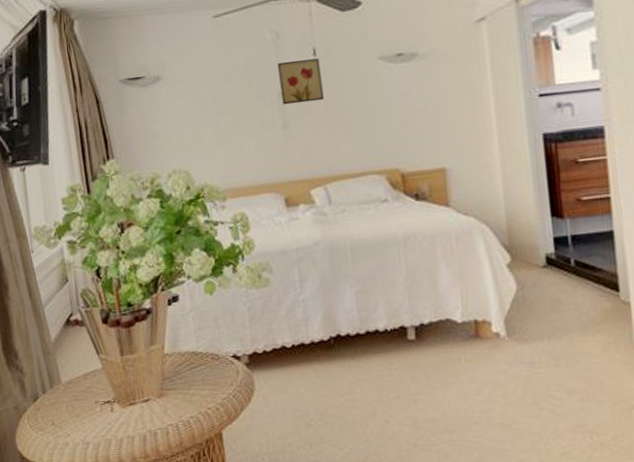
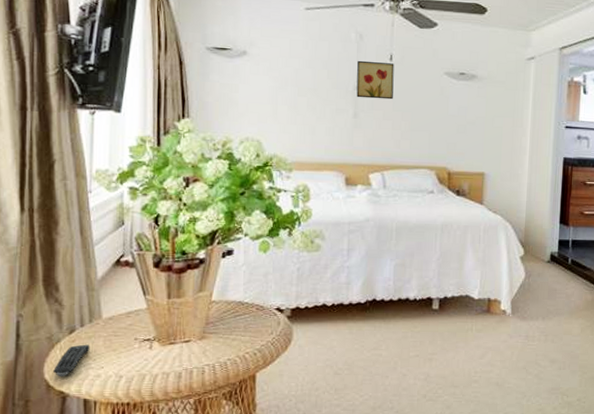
remote control: none [24,411,55,447] -> present [53,344,90,376]

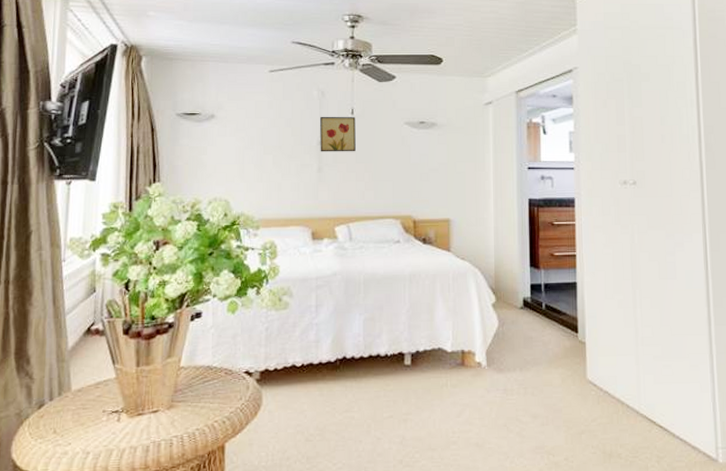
remote control: present [53,344,90,376] -> none [21,419,58,455]

